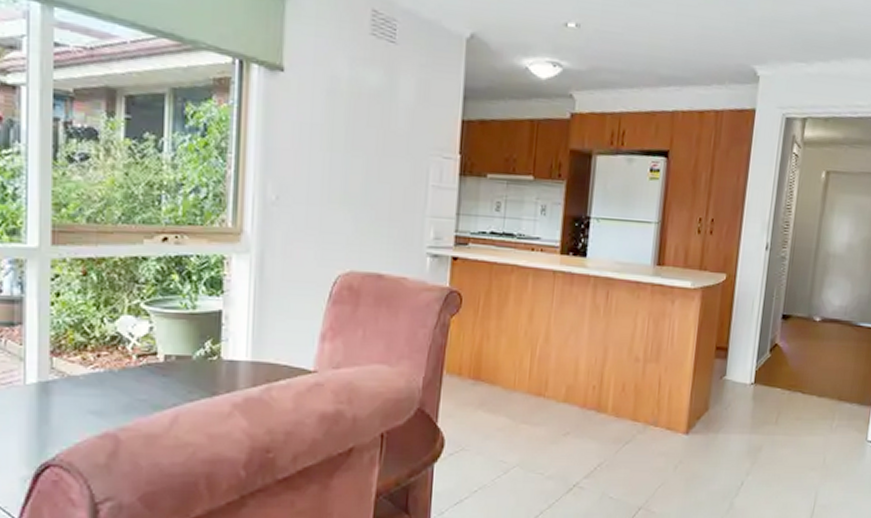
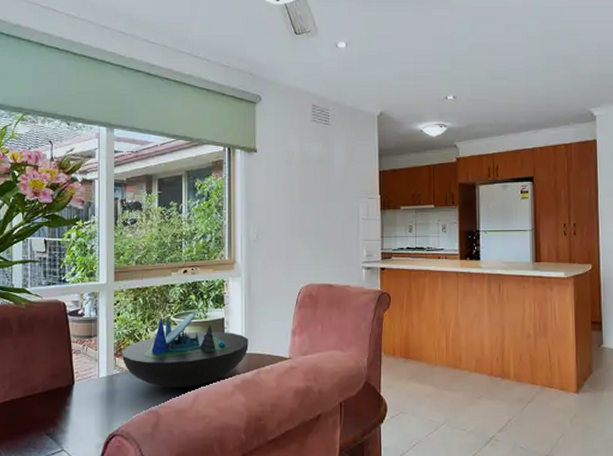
decorative bowl: none [61,299,257,405] -> present [121,312,249,388]

